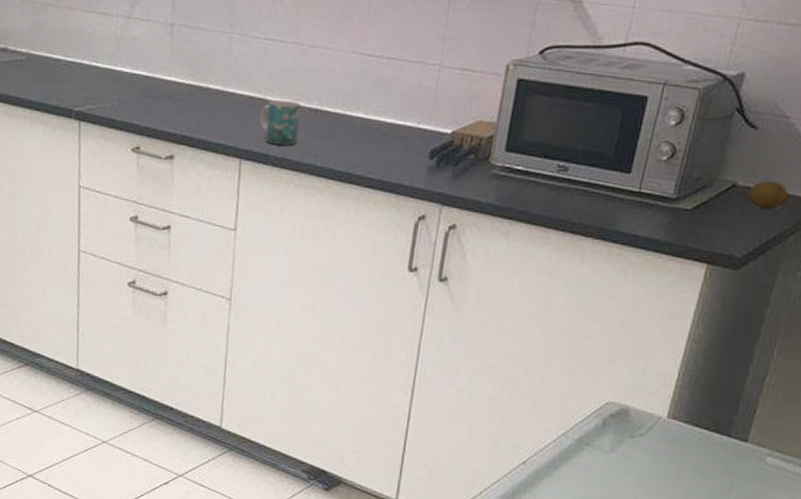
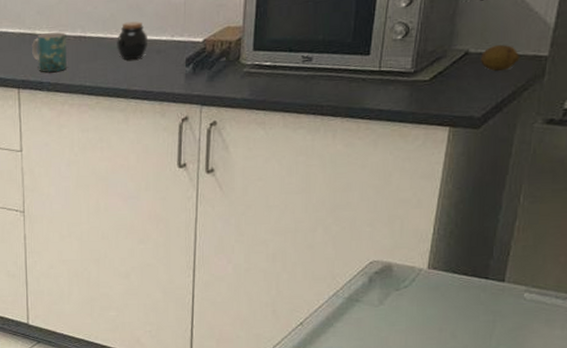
jar: none [355,100,392,143] -> present [117,21,149,59]

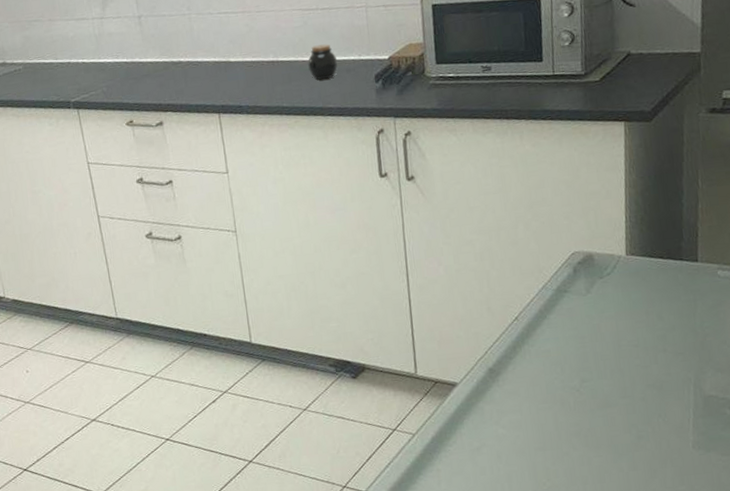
mug: present [32,31,67,72] -> none [228,58,263,97]
fruit: present [480,44,520,72] -> none [641,44,677,69]

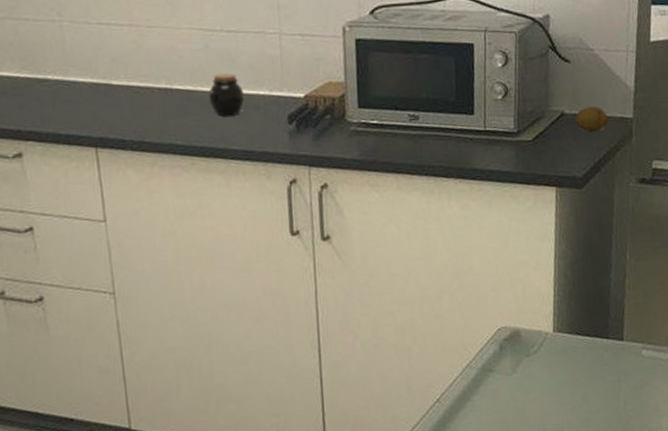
fruit: none [641,44,677,69] -> present [574,106,610,133]

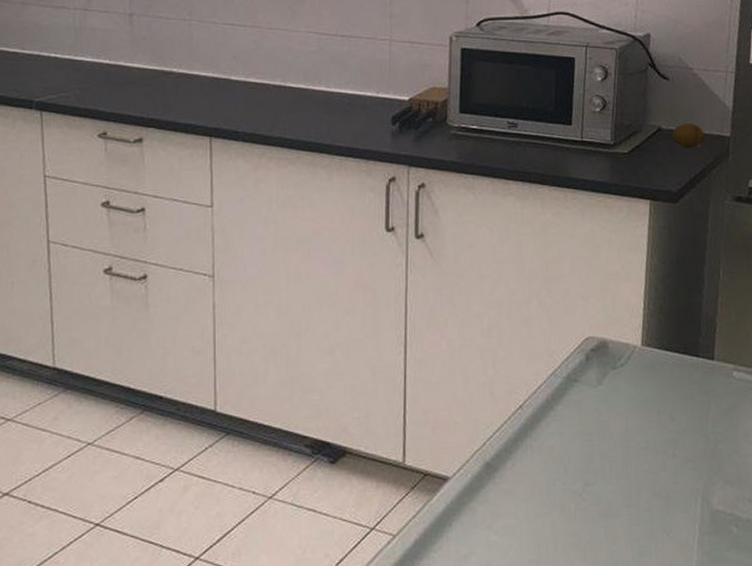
jar: present [208,73,245,115] -> none [319,75,353,113]

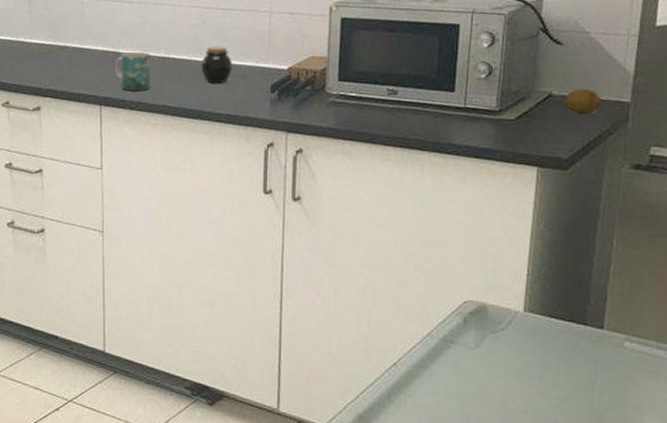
mug: none [227,79,265,121] -> present [115,51,150,90]
jar: none [319,75,353,113] -> present [201,46,233,82]

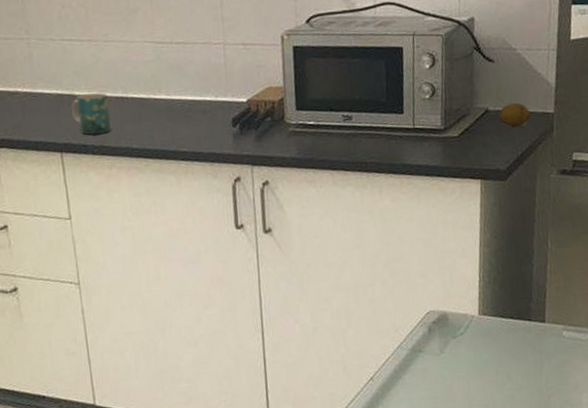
jar: present [201,46,233,82] -> none [160,82,193,120]

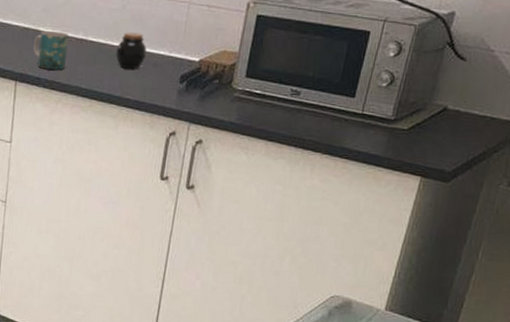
jar: none [160,82,193,120] -> present [115,32,147,69]
fruit: present [498,102,532,128] -> none [456,105,495,131]

